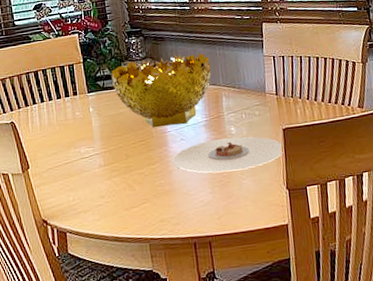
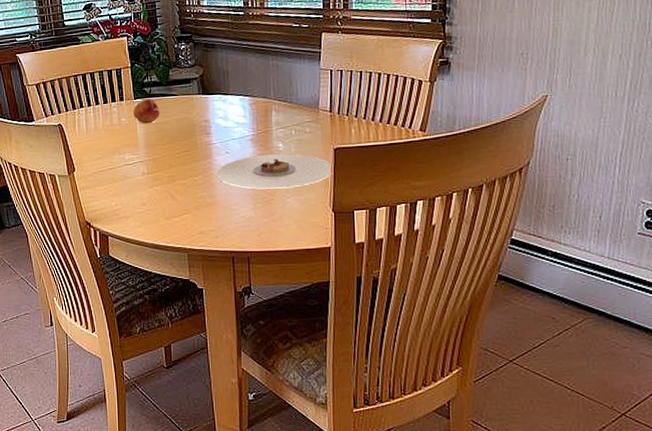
fruit: none [87,91,115,117] -> present [133,98,160,124]
decorative bowl: present [110,53,211,128] -> none [158,63,262,139]

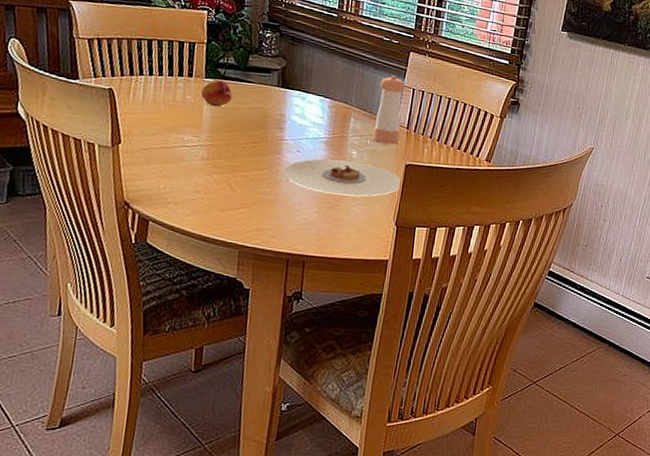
pepper shaker: none [296,61,323,131] -> present [373,75,406,145]

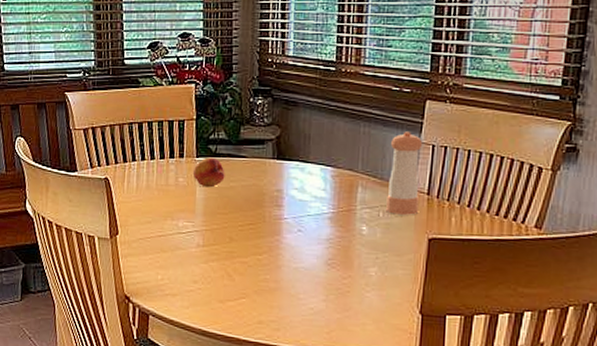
plate: present [282,159,403,197] -> none [283,237,426,280]

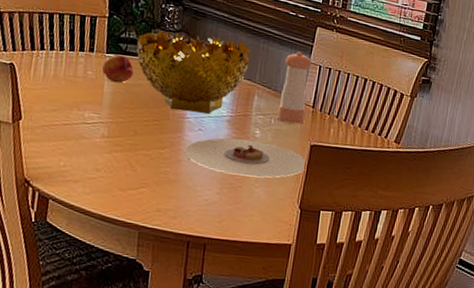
decorative bowl: none [226,126,350,212] -> present [136,30,251,114]
plate: none [283,237,426,280] -> present [184,138,308,178]

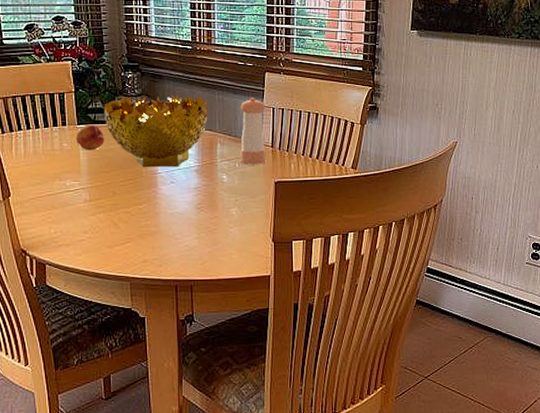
plate: present [184,138,308,178] -> none [160,186,274,219]

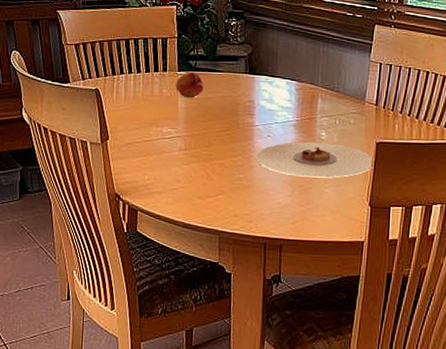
decorative bowl: present [103,95,208,168] -> none [204,44,311,120]
plate: none [160,186,274,219] -> present [255,142,374,178]
pepper shaker: present [240,98,265,164] -> none [342,51,372,123]

